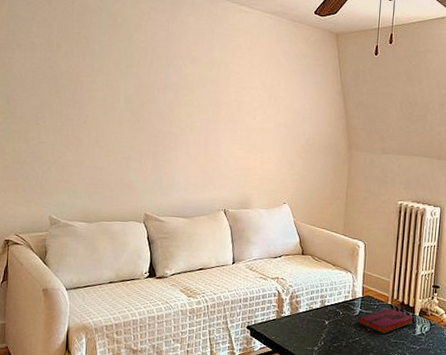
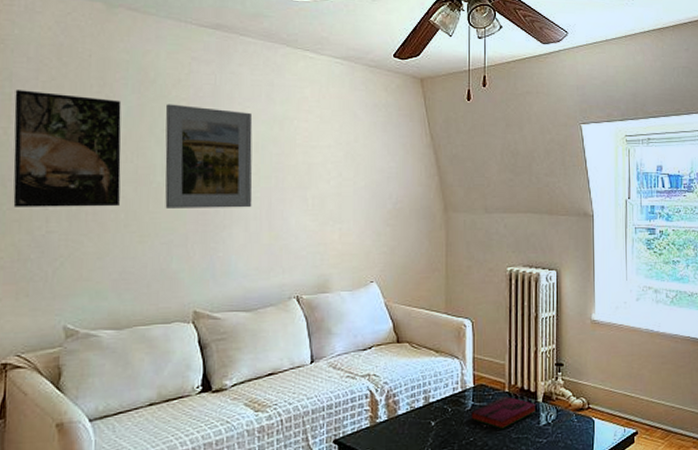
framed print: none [15,28,96,126] -> present [13,90,122,207]
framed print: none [126,45,196,135] -> present [165,104,253,208]

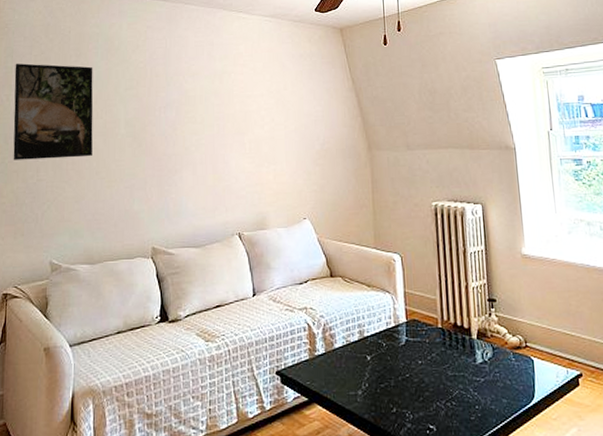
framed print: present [165,104,253,208] -> none [127,66,199,157]
hardback book: present [471,396,536,430] -> none [405,332,471,367]

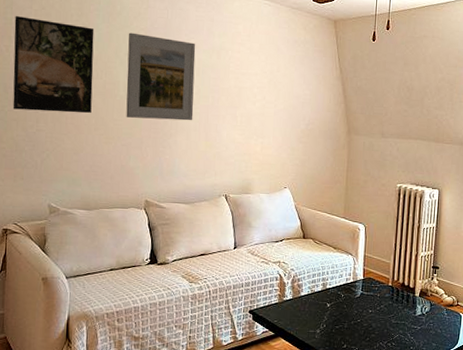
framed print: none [127,66,199,157] -> present [126,32,196,121]

